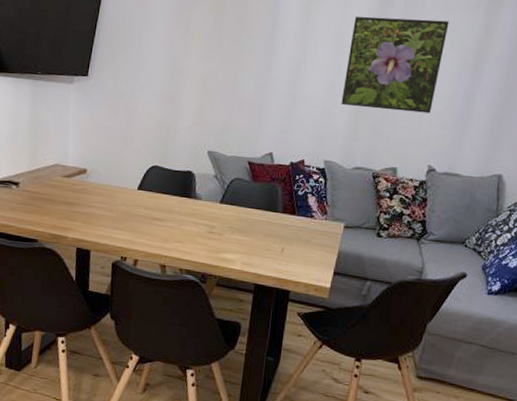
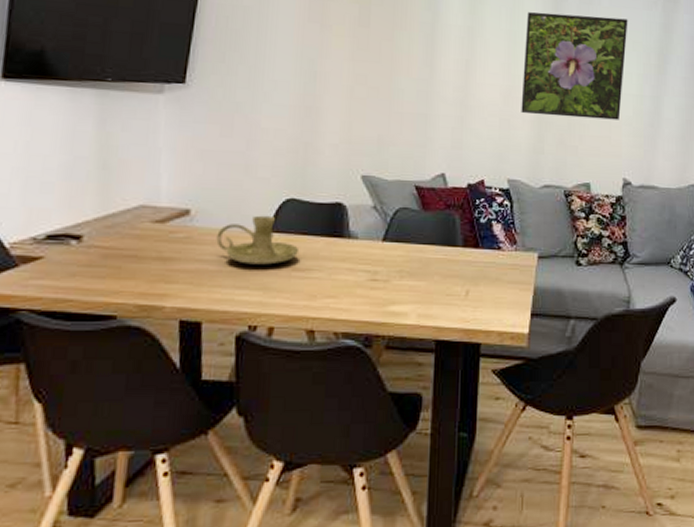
candle holder: none [103,176,158,214] -> present [216,215,298,265]

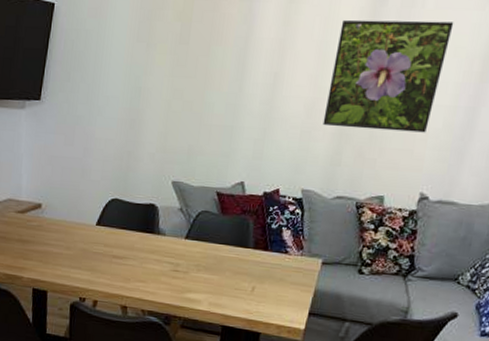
candle holder: present [216,215,298,265] -> none [59,211,119,252]

